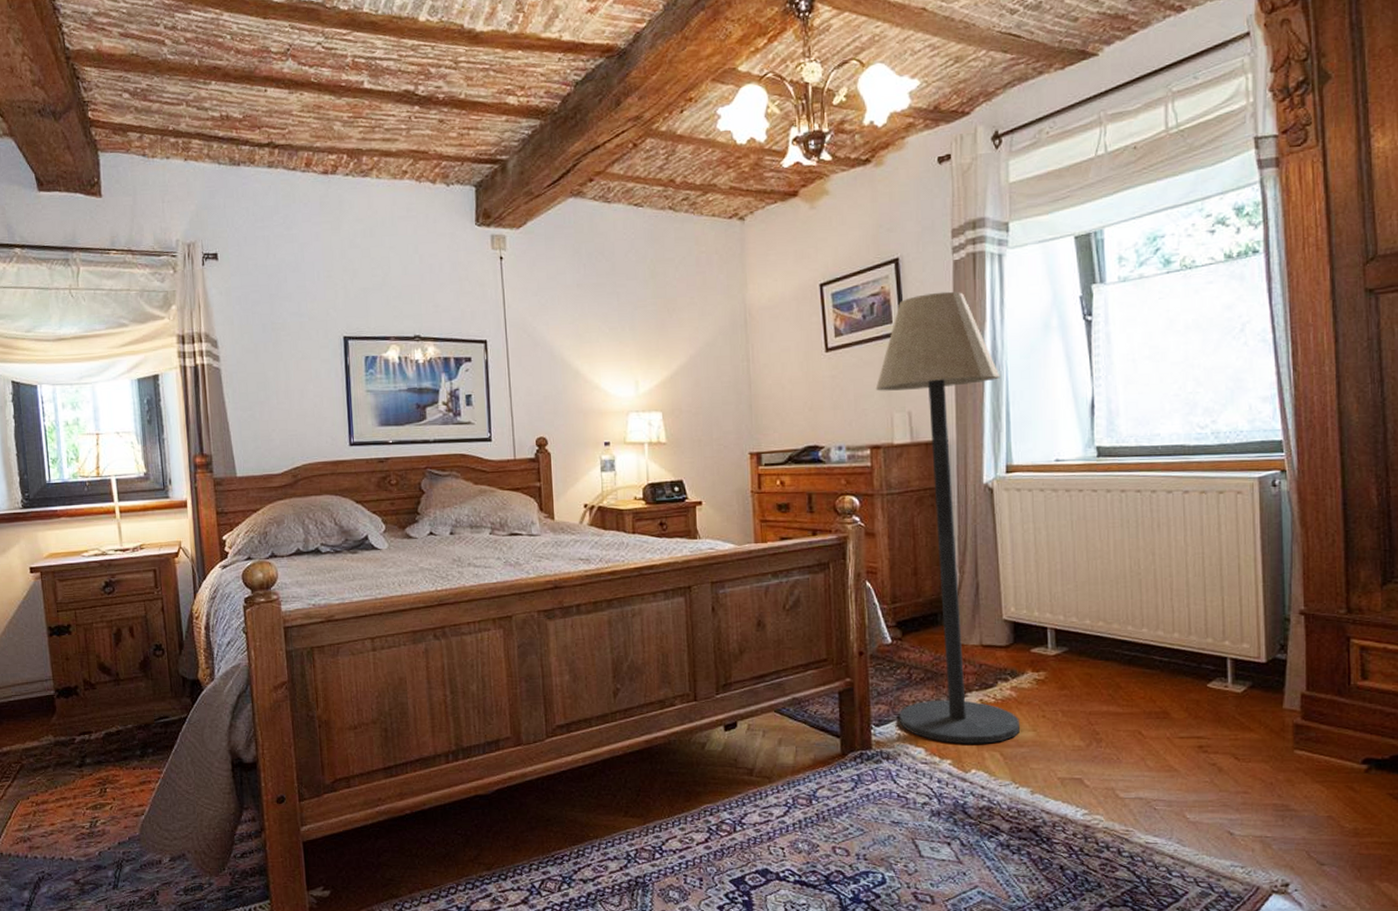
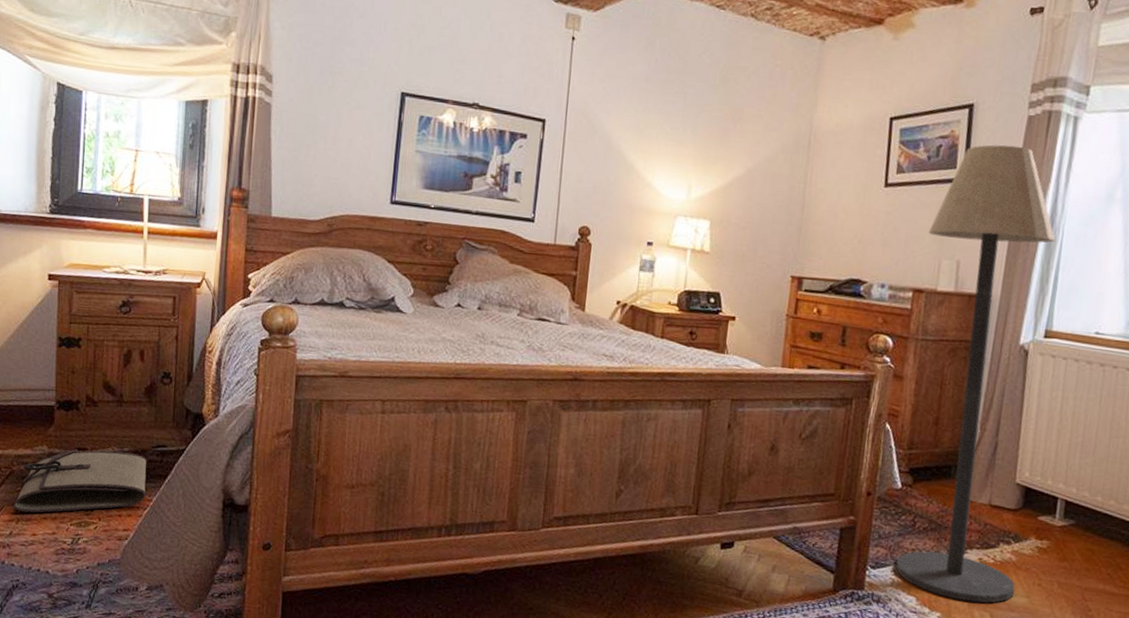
tool roll: none [27,729,156,804] -> present [12,448,147,513]

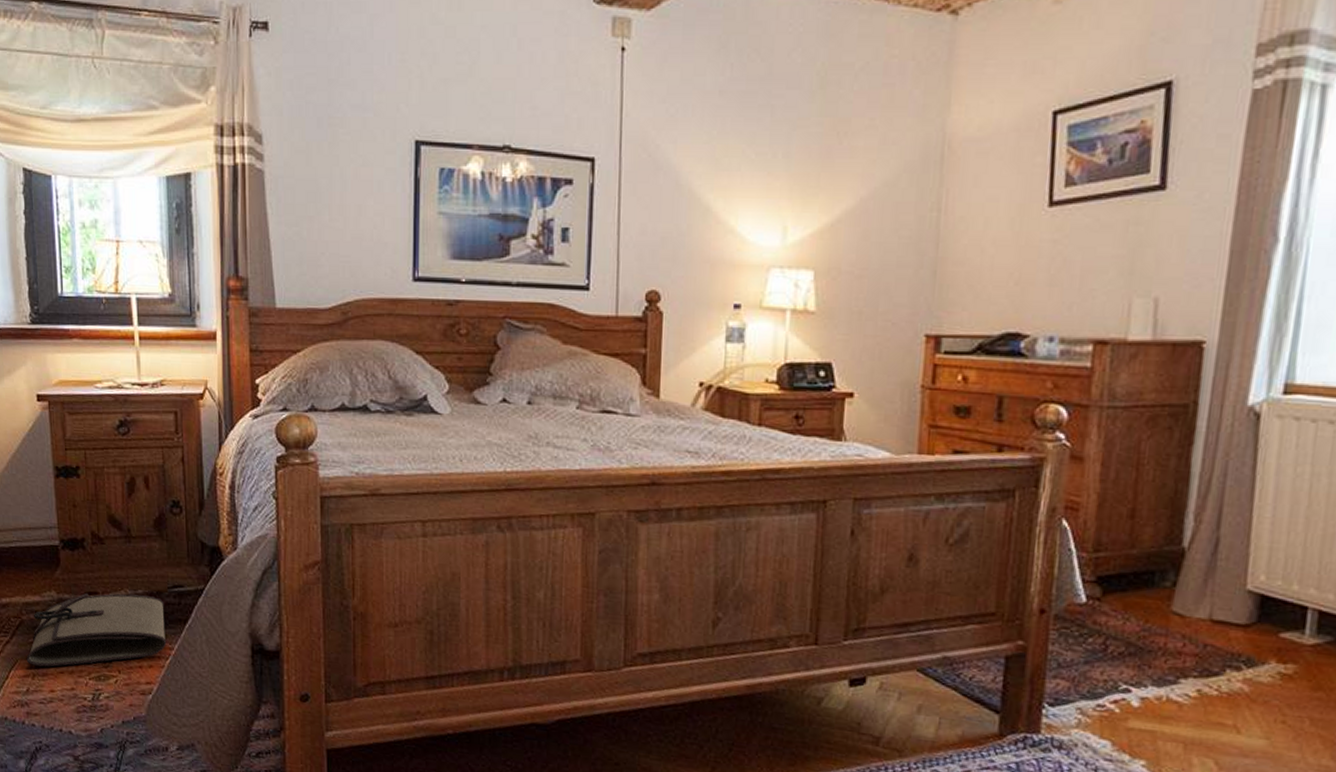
floor lamp: present [895,145,1055,603] -> none [1082,133,1297,747]

